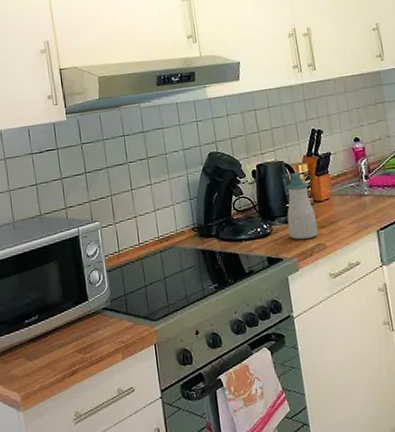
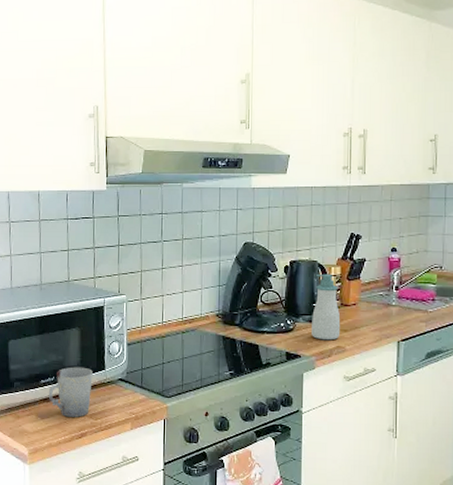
cup: none [33,301,78,355] -> present [48,367,93,417]

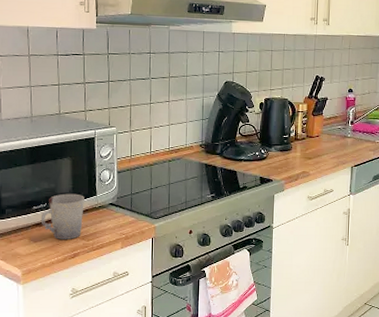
soap bottle: present [312,273,341,341] -> none [282,110,306,167]

